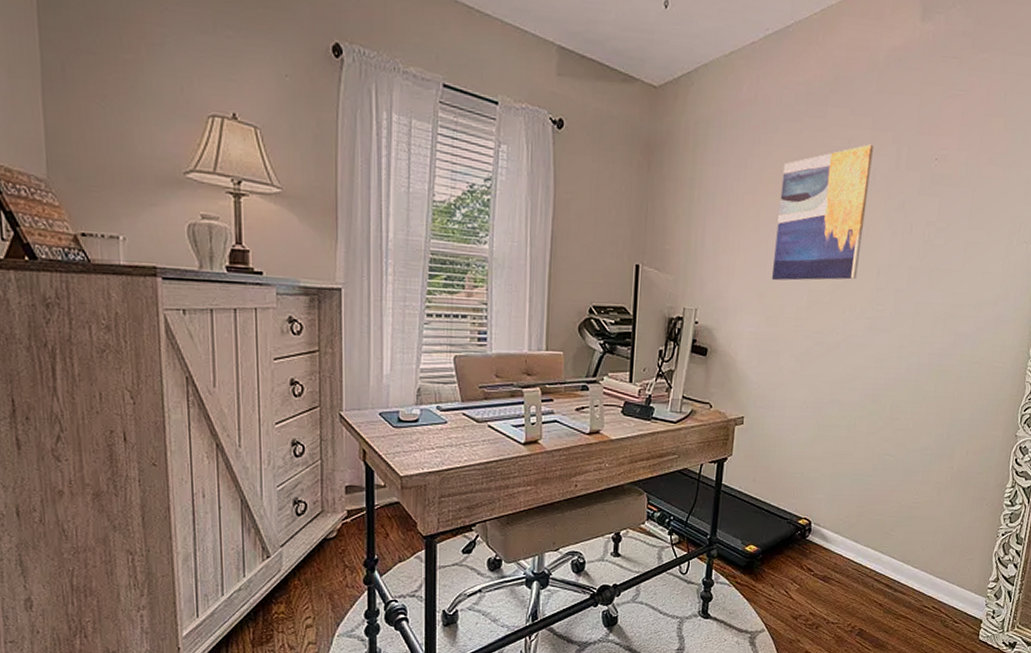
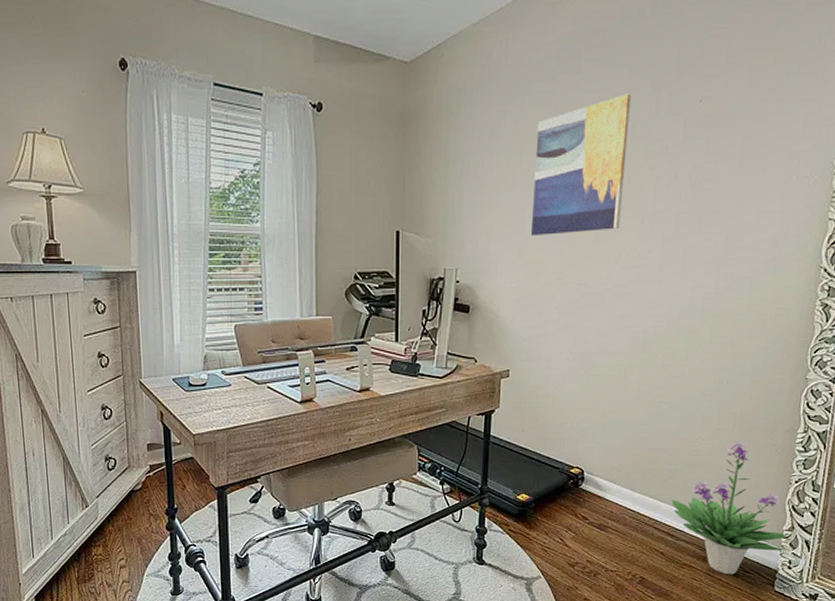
potted plant: none [891,495,997,625] -> present [671,441,792,575]

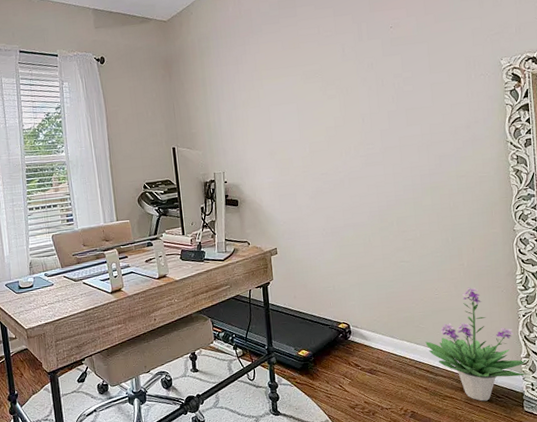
wall art: present [530,93,631,237] -> none [270,27,346,141]

